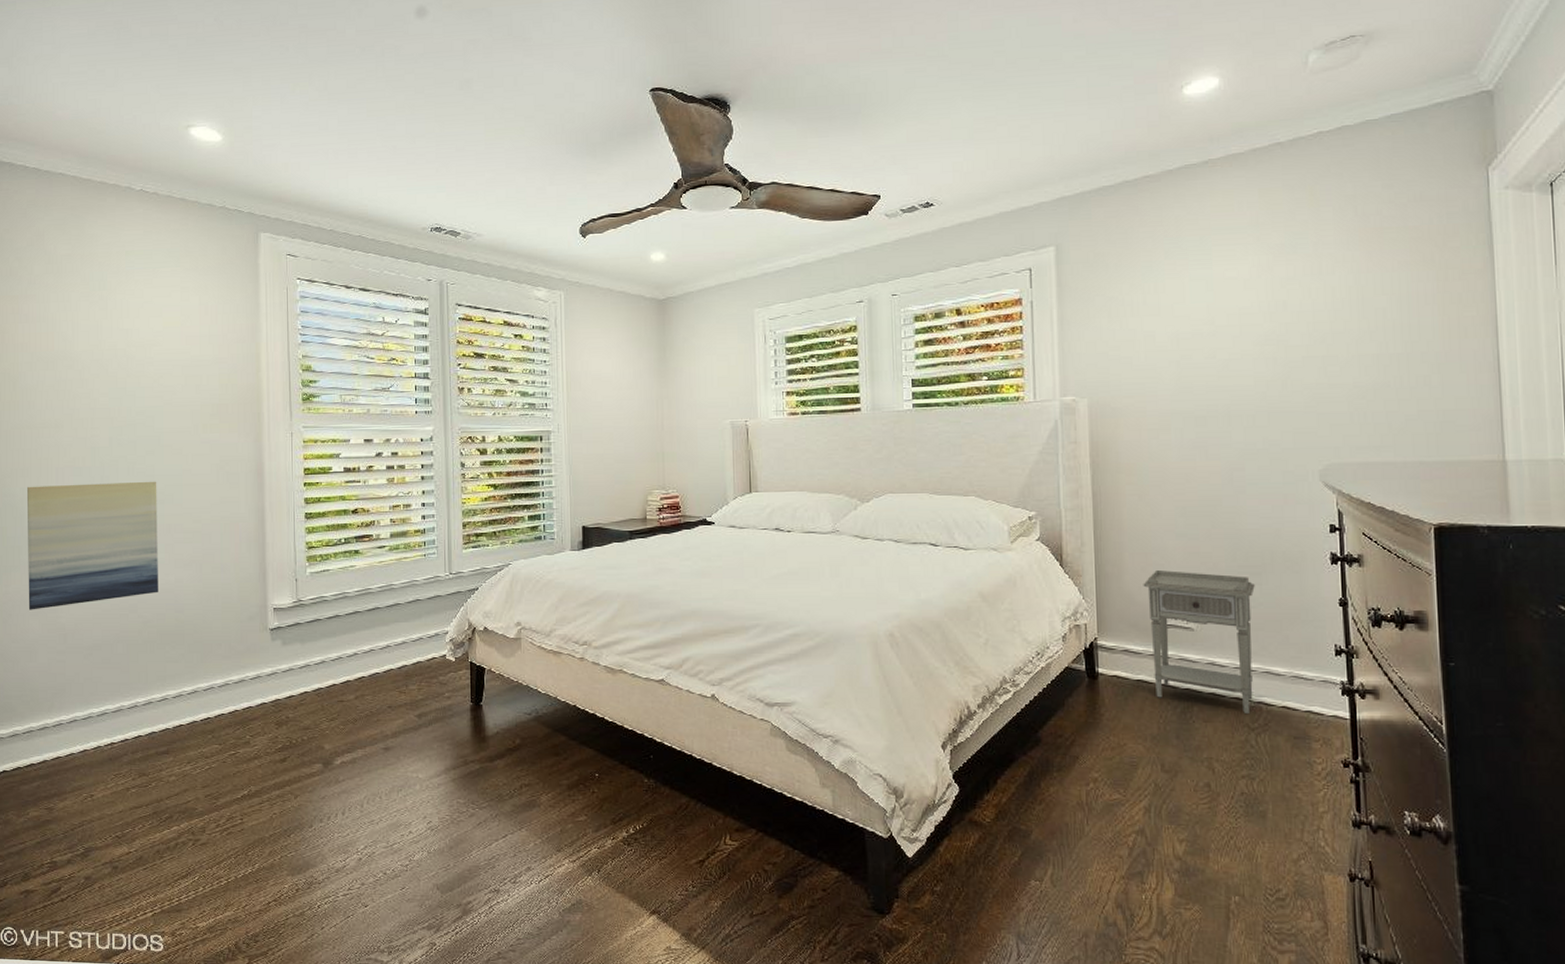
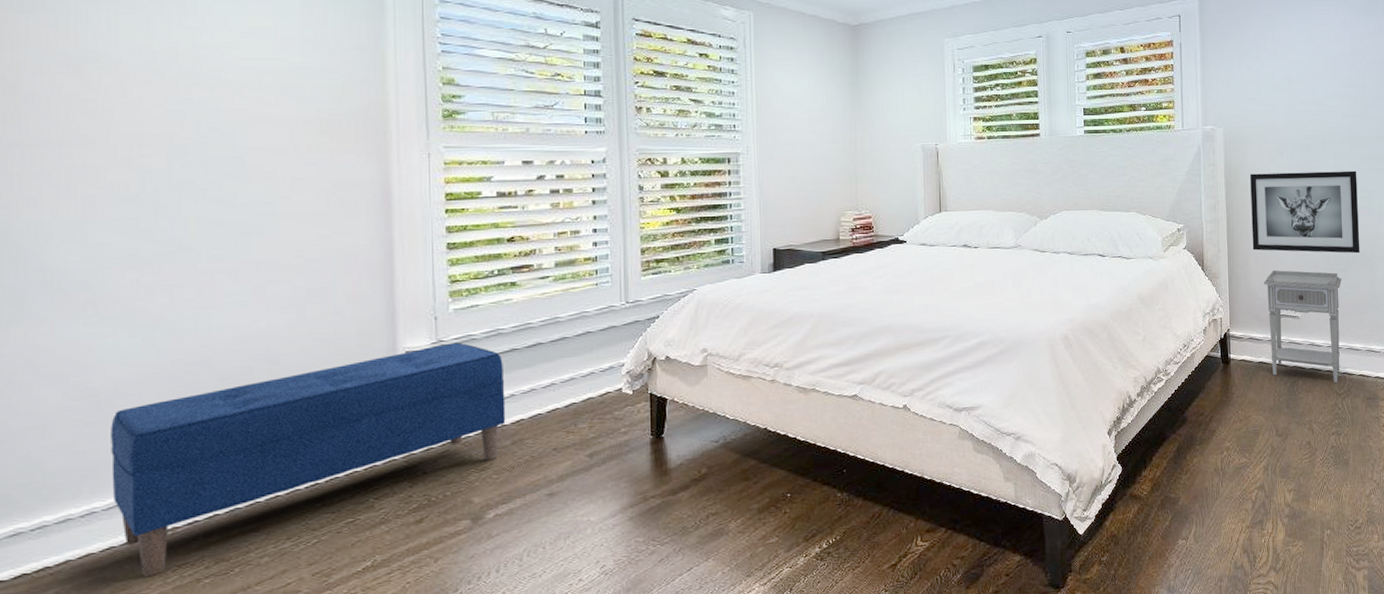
wall art: present [27,481,158,610] -> none [36,210,243,375]
bench: none [72,602,350,782] -> present [111,342,506,578]
wall art: none [1124,449,1282,554] -> present [1250,170,1360,254]

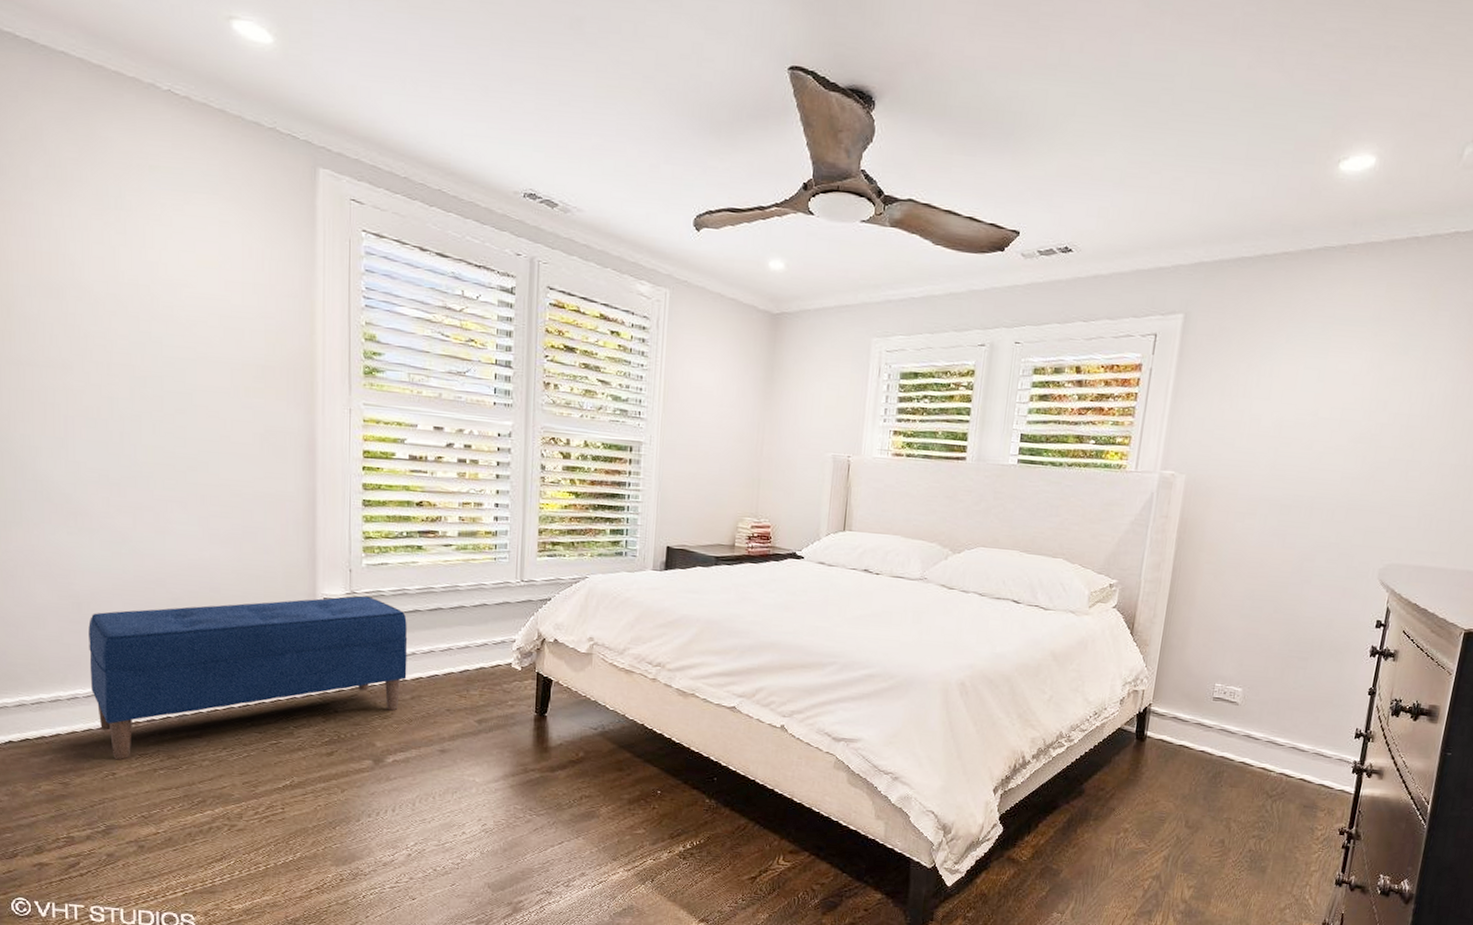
wall art: present [1250,170,1360,254] -> none [1196,532,1347,643]
nightstand: present [1263,270,1342,383] -> none [1193,647,1300,783]

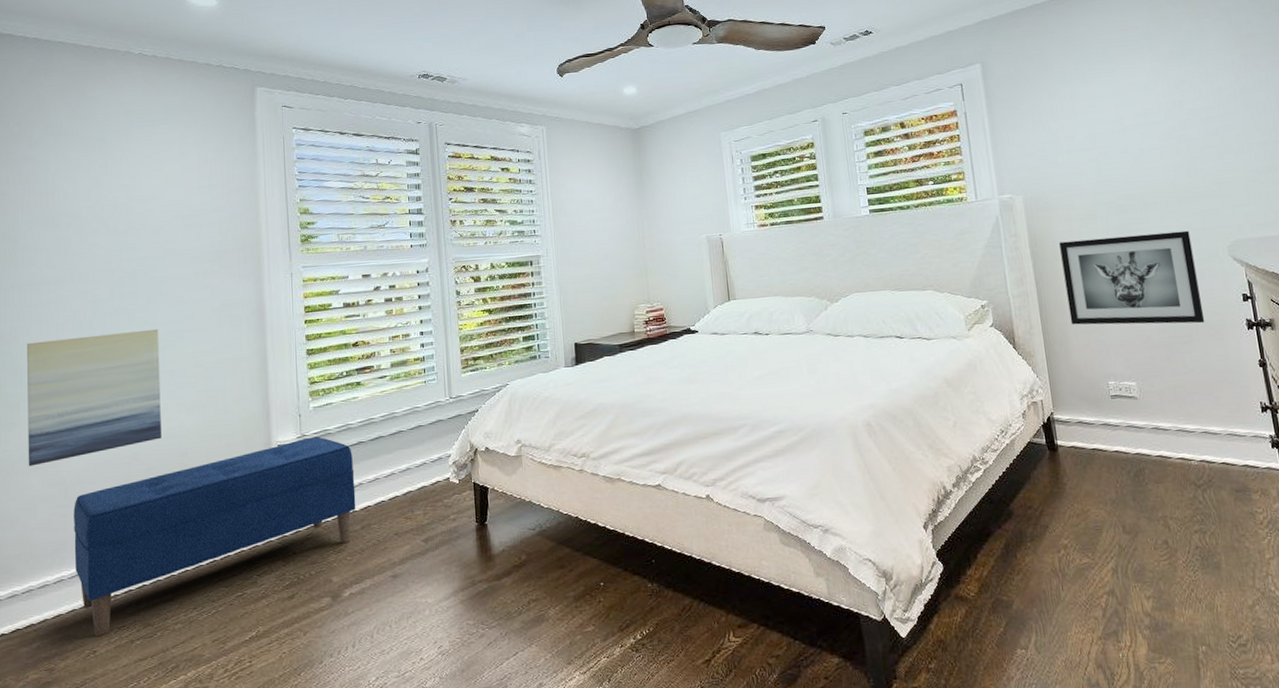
wall art: none [29,433,190,574] -> present [27,328,161,466]
wall art: none [1196,532,1347,643] -> present [1059,230,1205,325]

